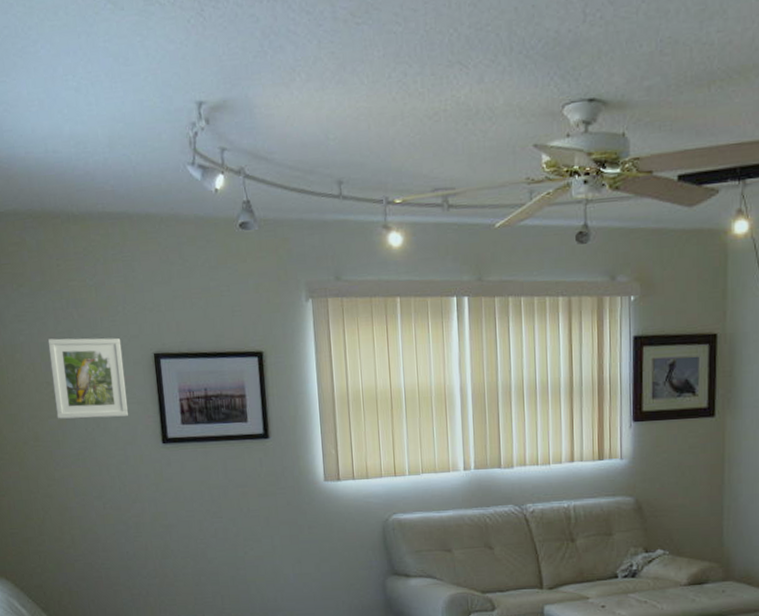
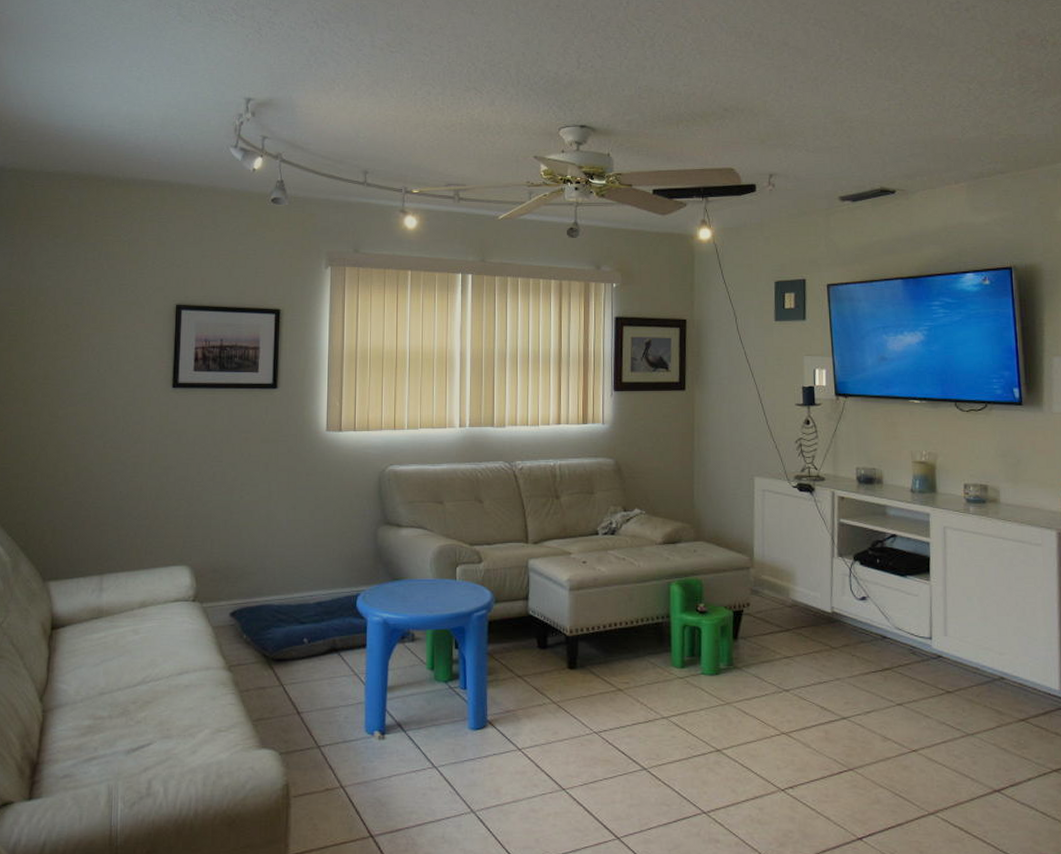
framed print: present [47,338,128,419] -> none [70,285,146,361]

